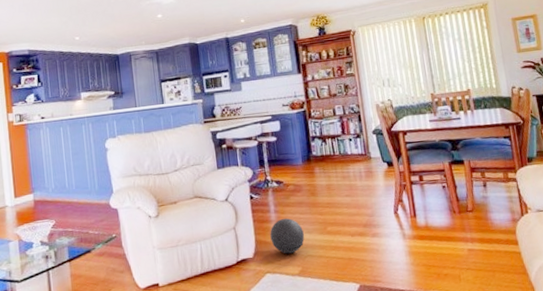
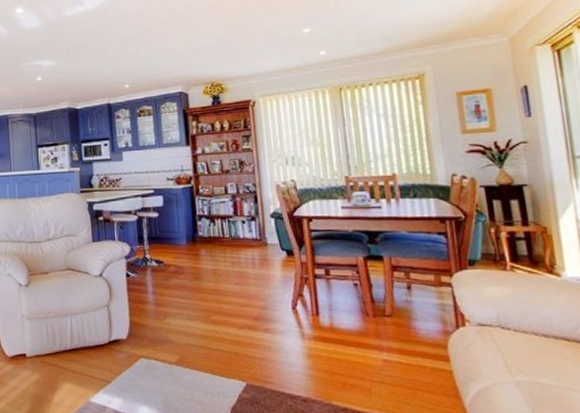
ball: present [270,218,305,254] -> none [146,300,185,340]

